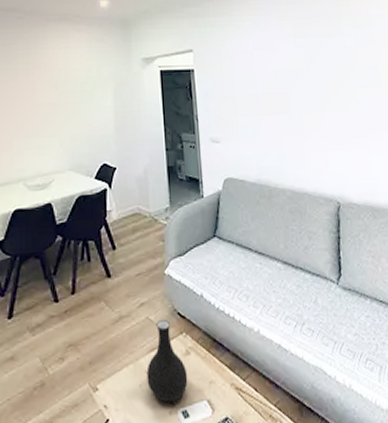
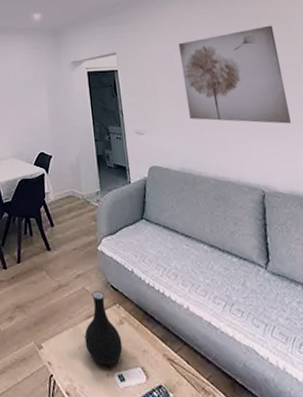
wall art: none [260,26,368,131] -> present [178,25,291,124]

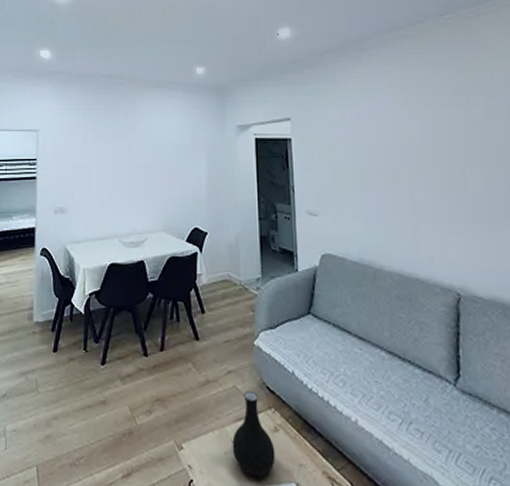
wall art: present [178,25,291,124] -> none [367,96,500,216]

